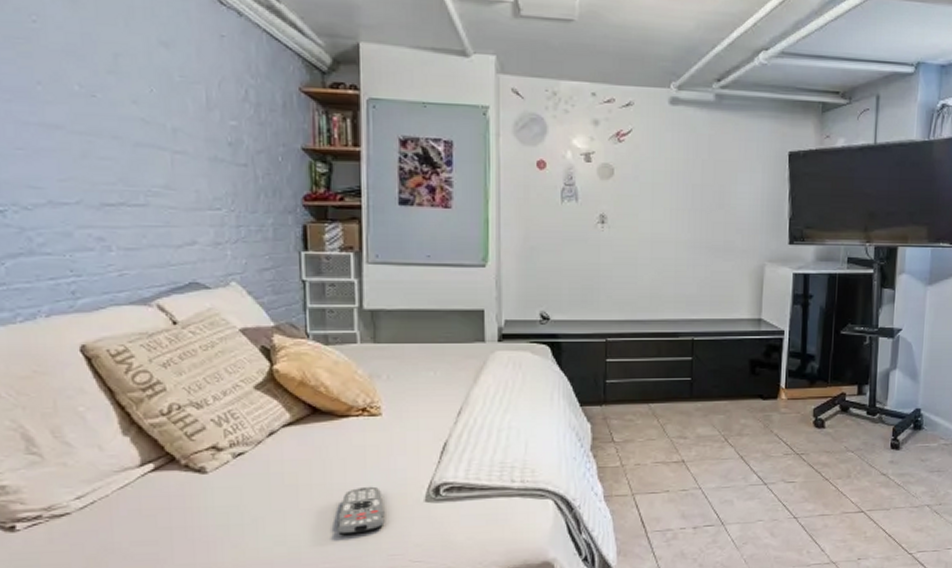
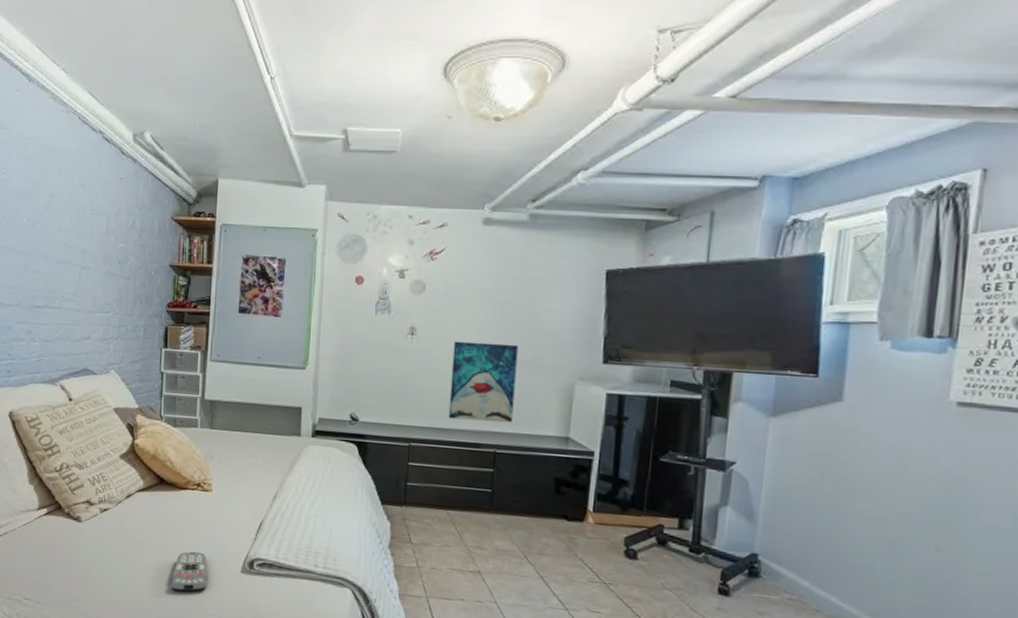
wall art: none [645,228,710,310] -> present [448,341,518,424]

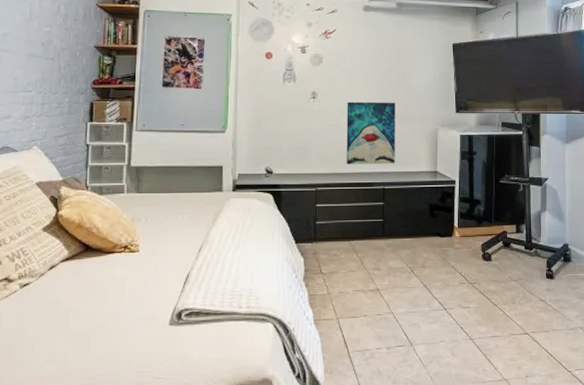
remote control: present [171,551,208,592] -> none [98,312,136,354]

